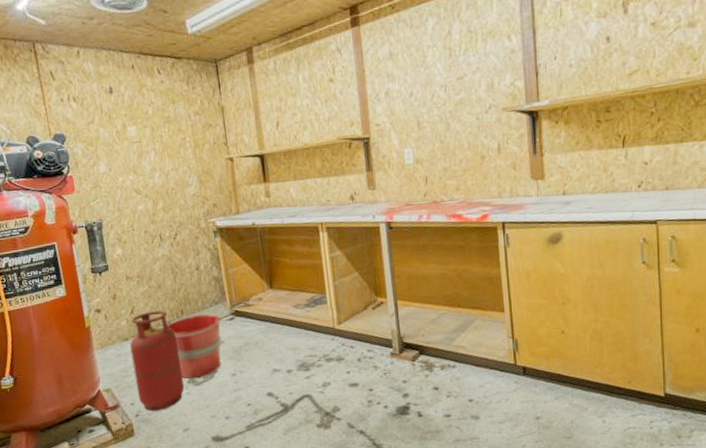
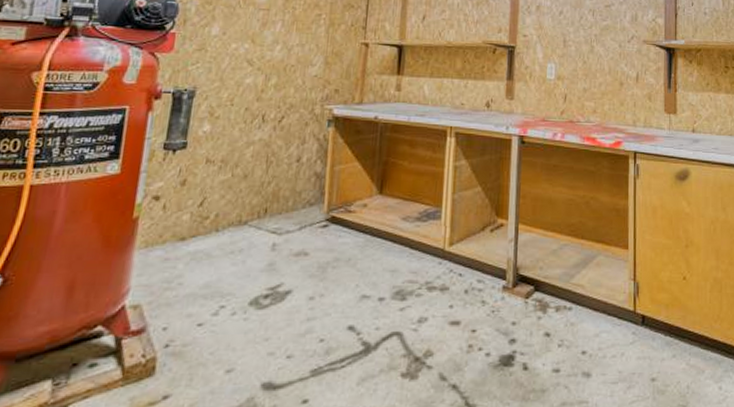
gas cylinder: present [129,310,185,411] -> none [175,206,250,340]
bucket: present [166,314,221,379] -> none [240,216,312,299]

